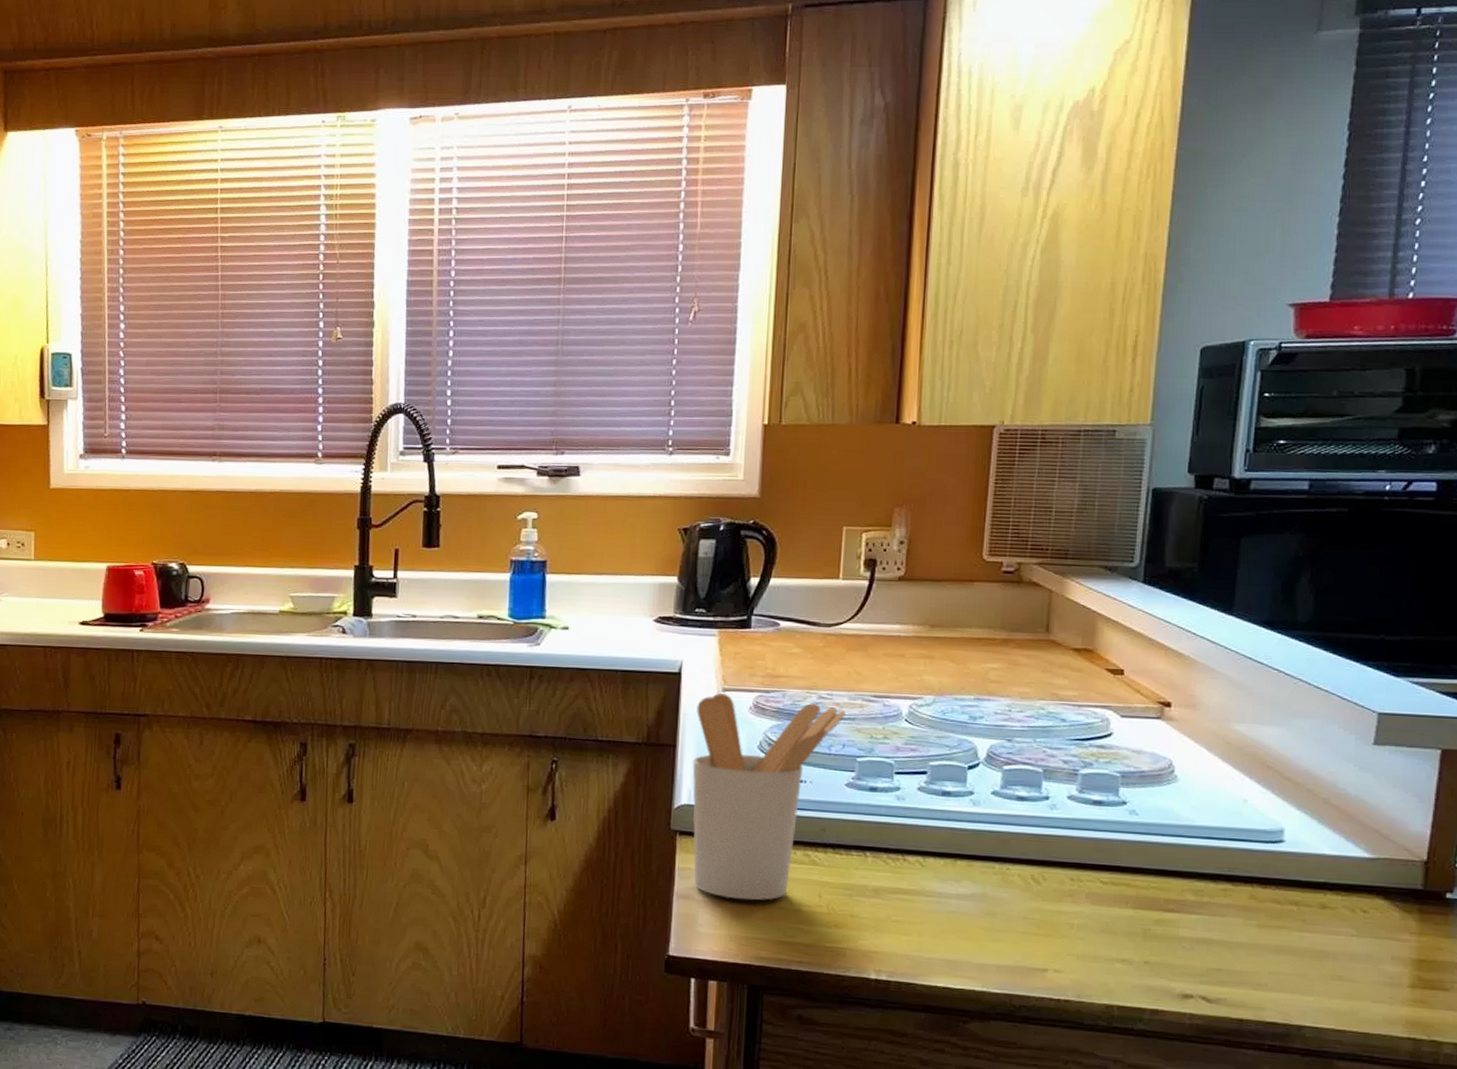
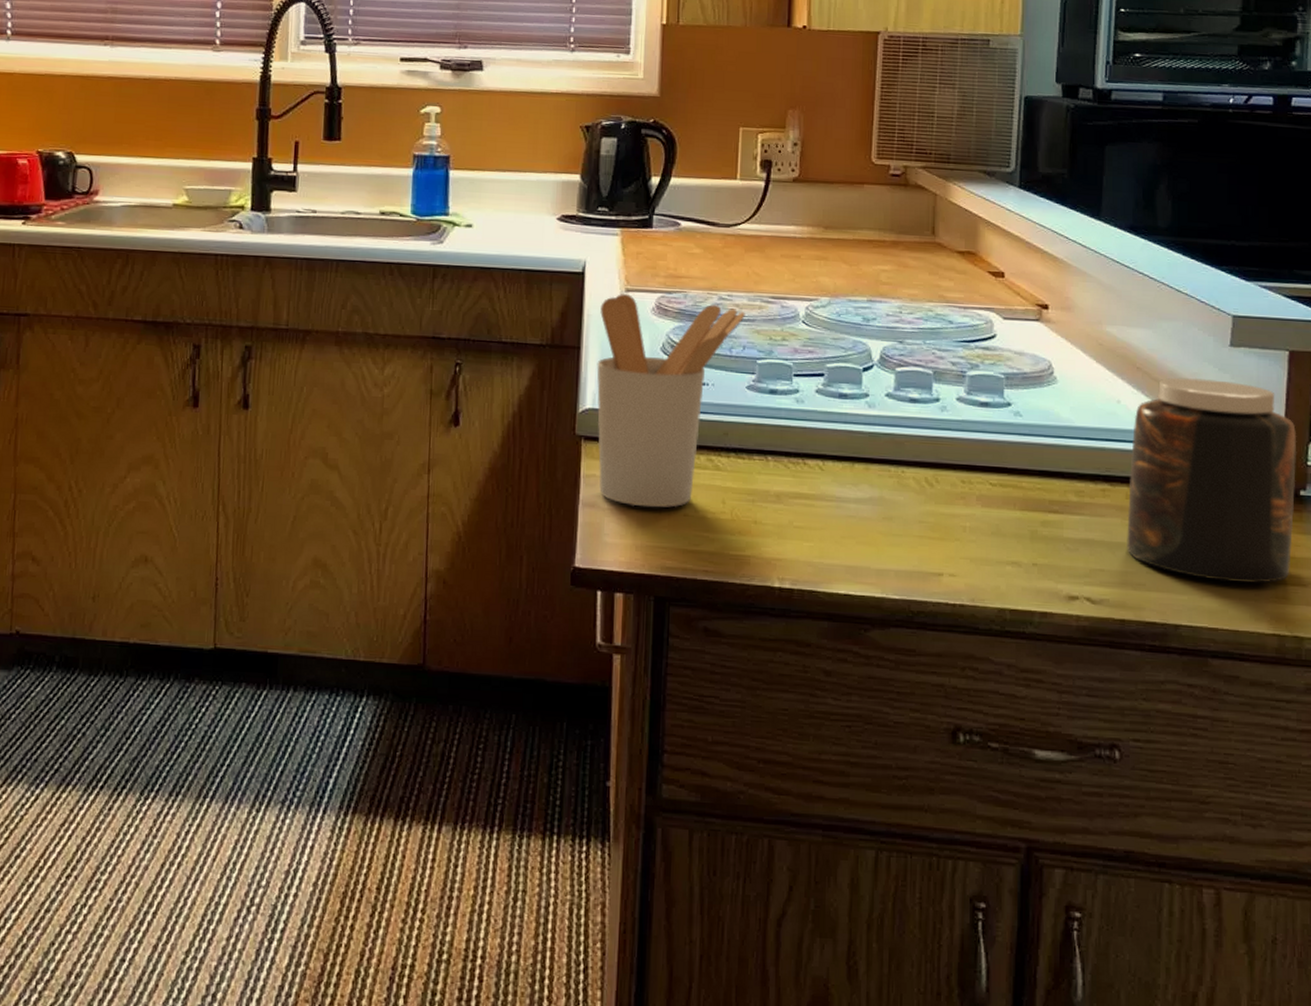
jar: none [1248,776,1446,987] -> present [1127,377,1297,584]

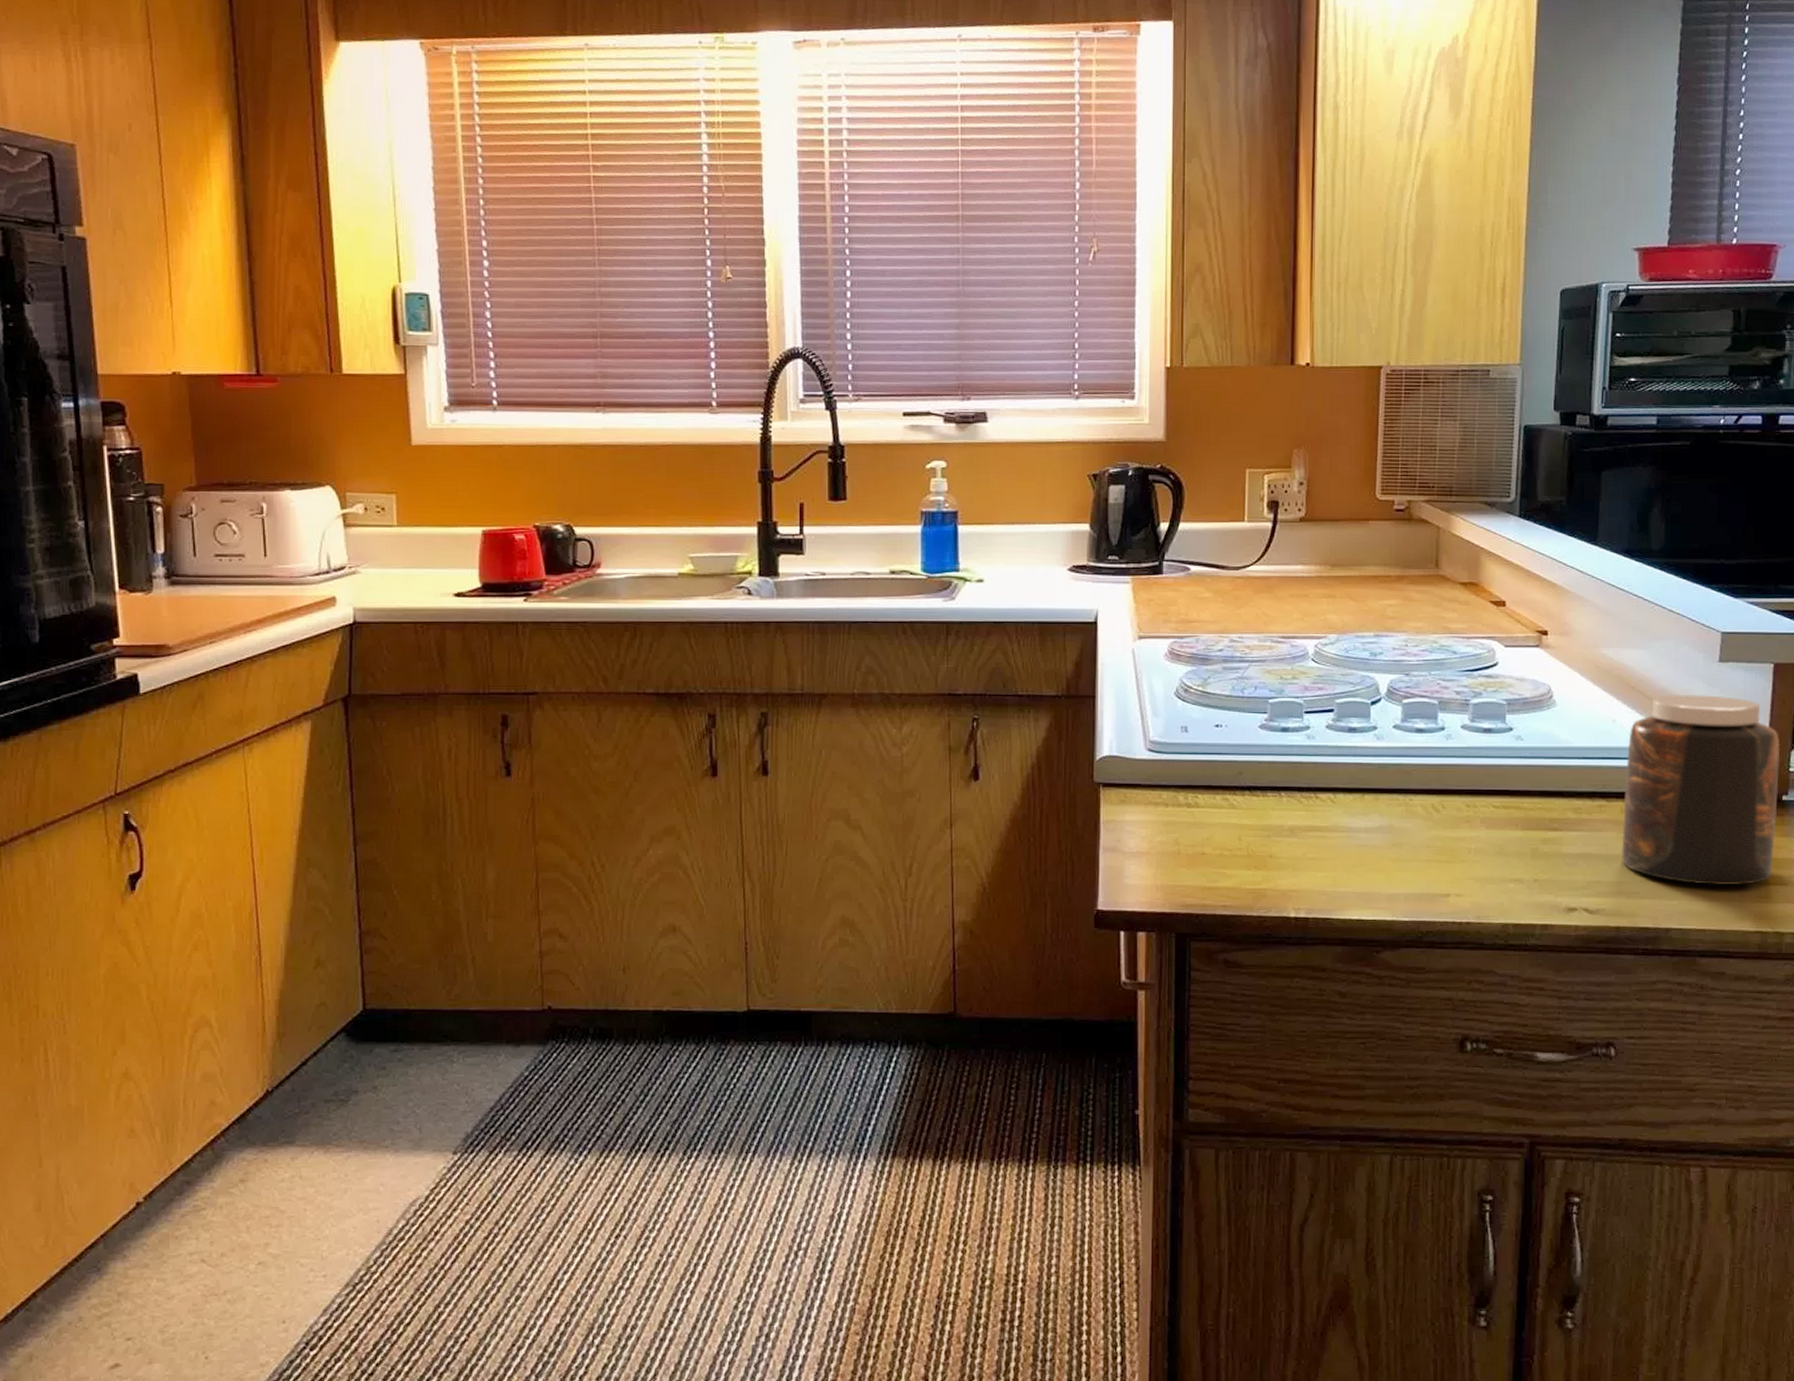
utensil holder: present [596,294,745,508] -> none [1112,641,1256,849]

